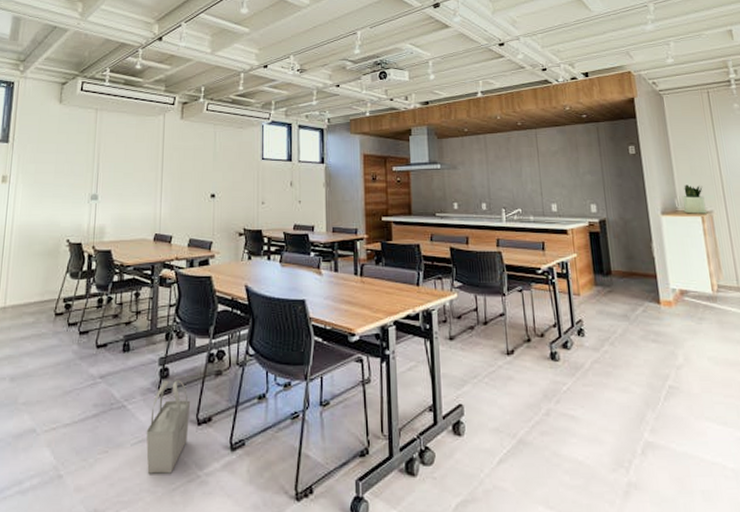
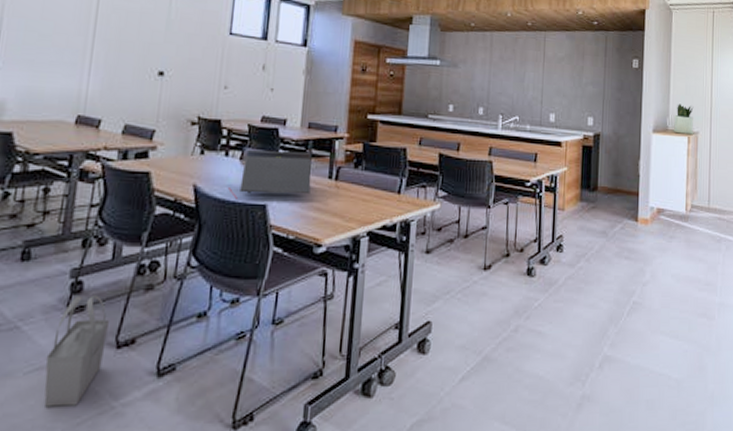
laptop: none [273,254,340,296] -> present [228,150,312,199]

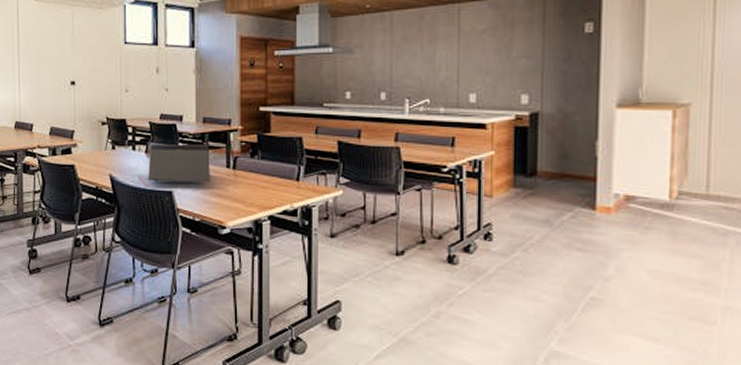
shopping bag: present [43,295,110,407] -> none [19,260,60,341]
planter: present [672,104,695,135] -> none [647,71,685,107]

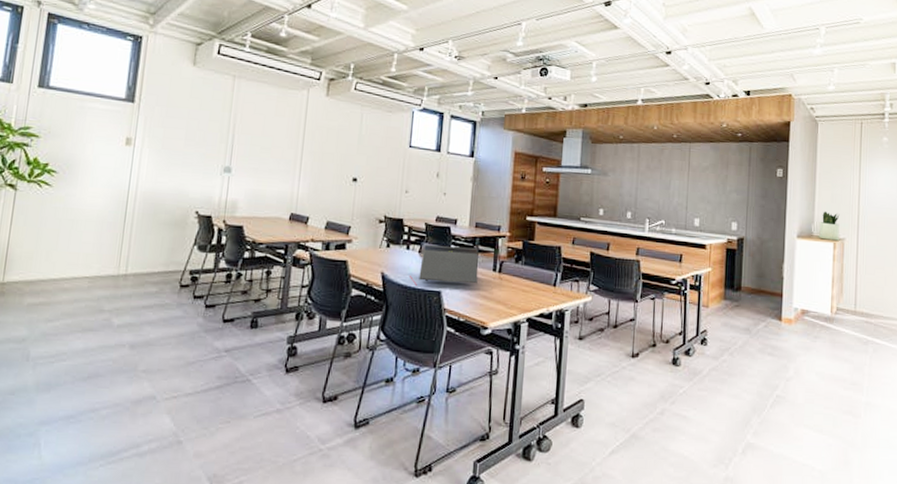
planter: none [647,71,685,107] -> present [817,211,841,241]

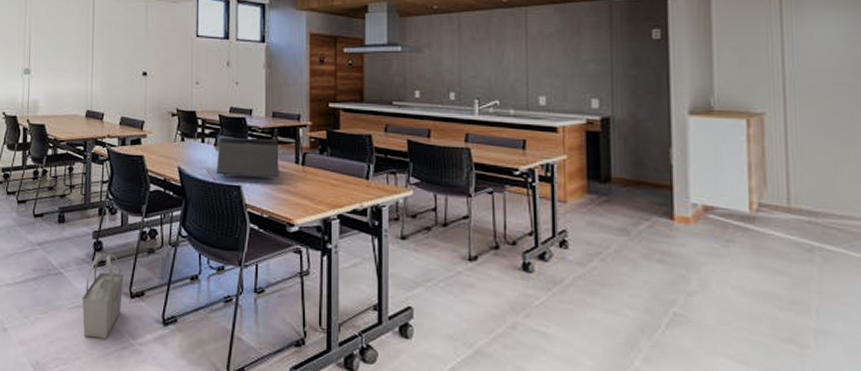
shopping bag: none [269,358,318,446] -> present [81,253,124,339]
planter: present [817,211,841,241] -> none [719,79,759,116]

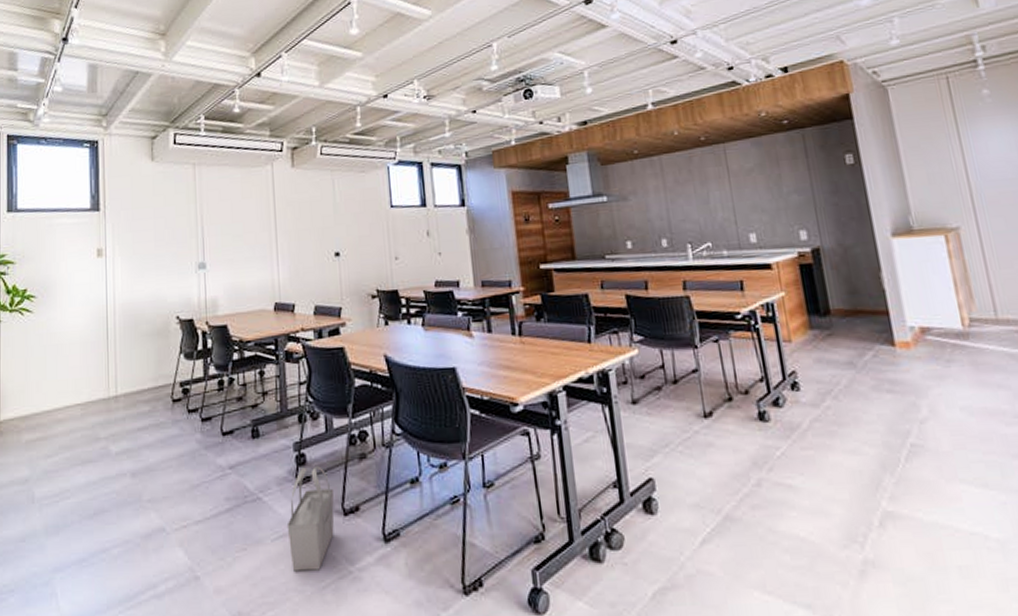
laptop: present [207,138,279,180] -> none [417,311,496,365]

